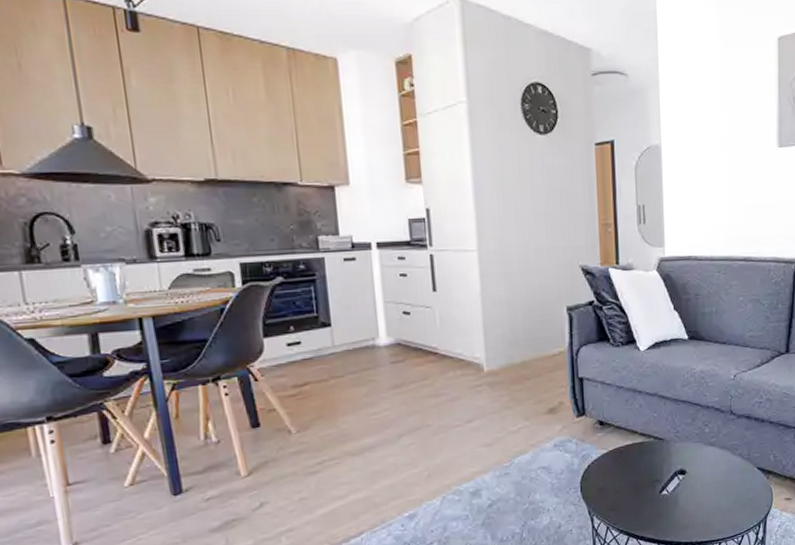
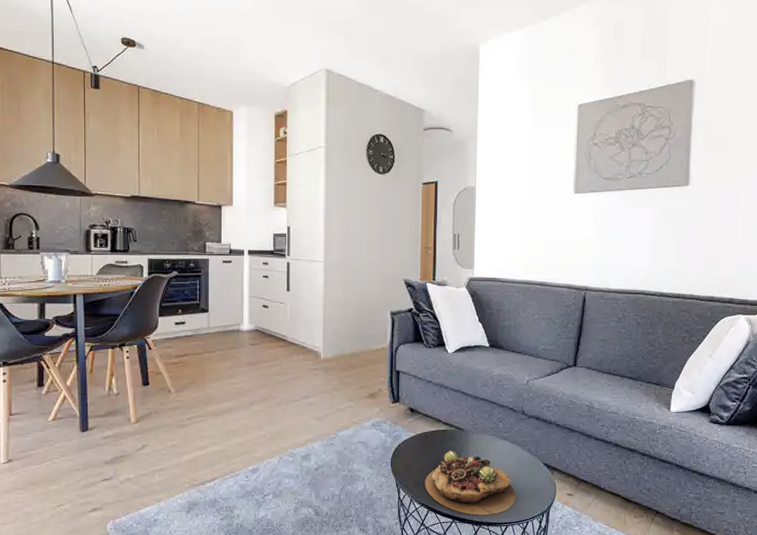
succulent plant: none [622,465,728,536] -> present [425,451,516,516]

